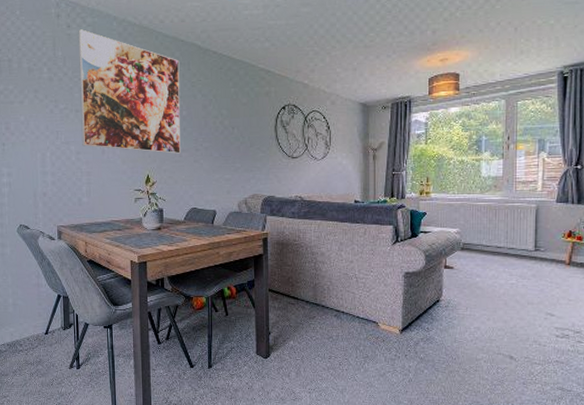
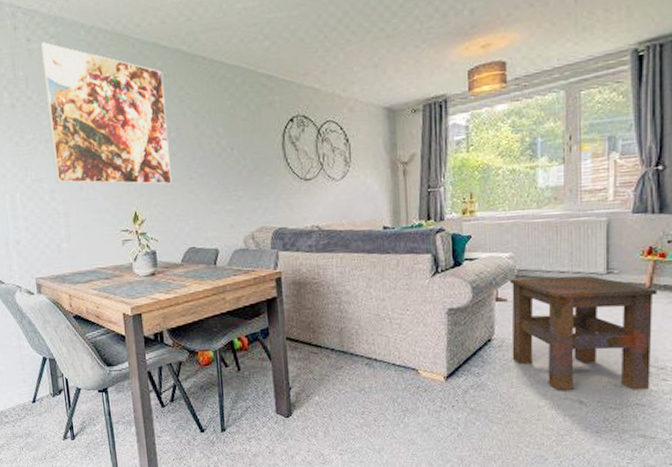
side table: none [456,250,575,349] -> present [510,275,657,390]

